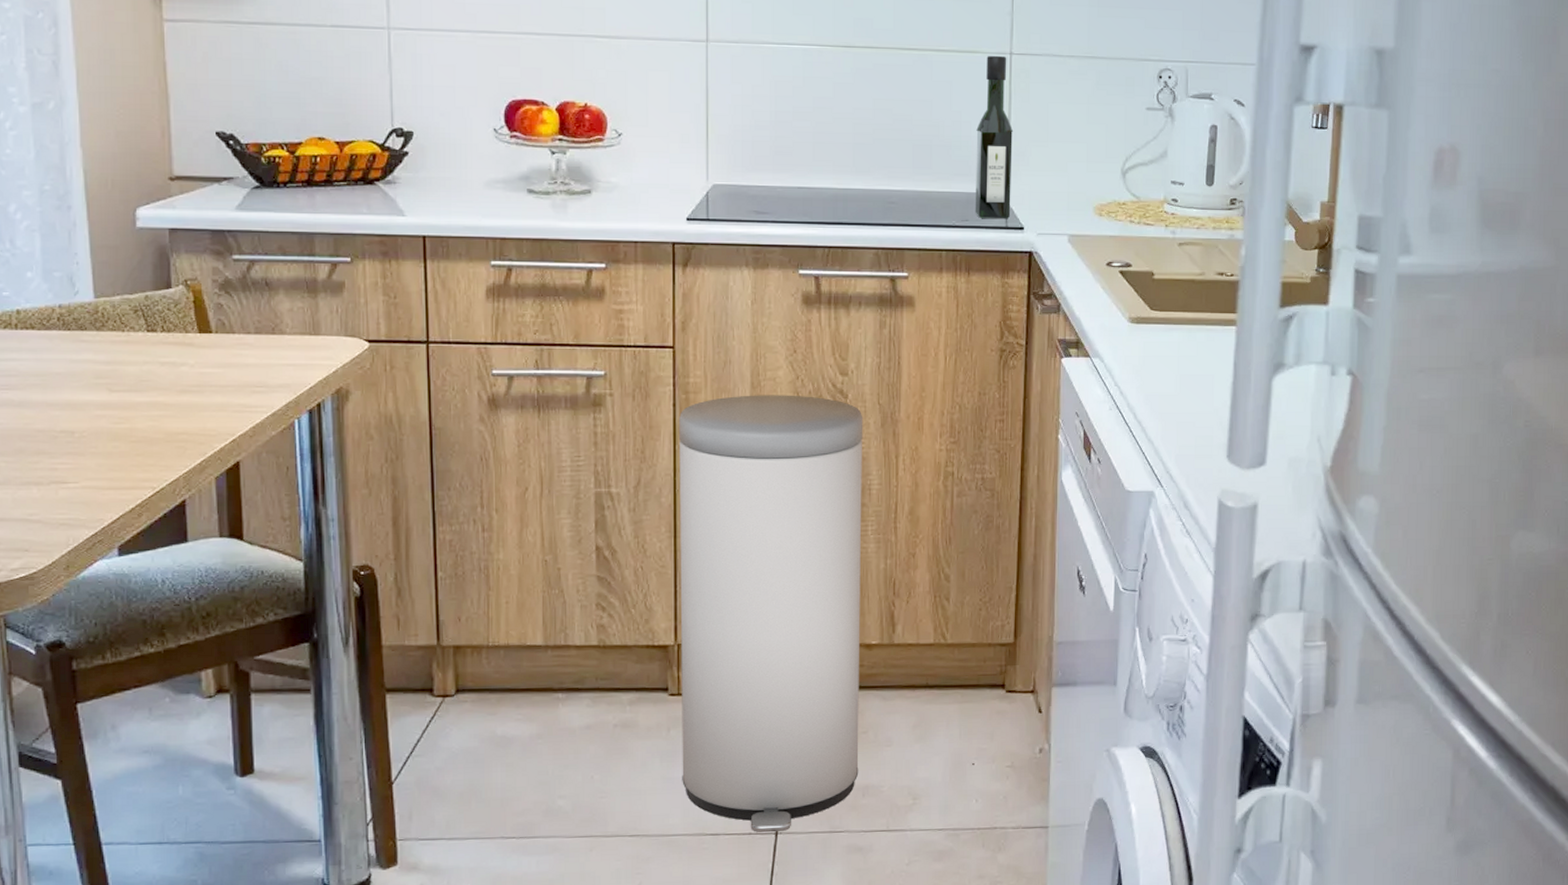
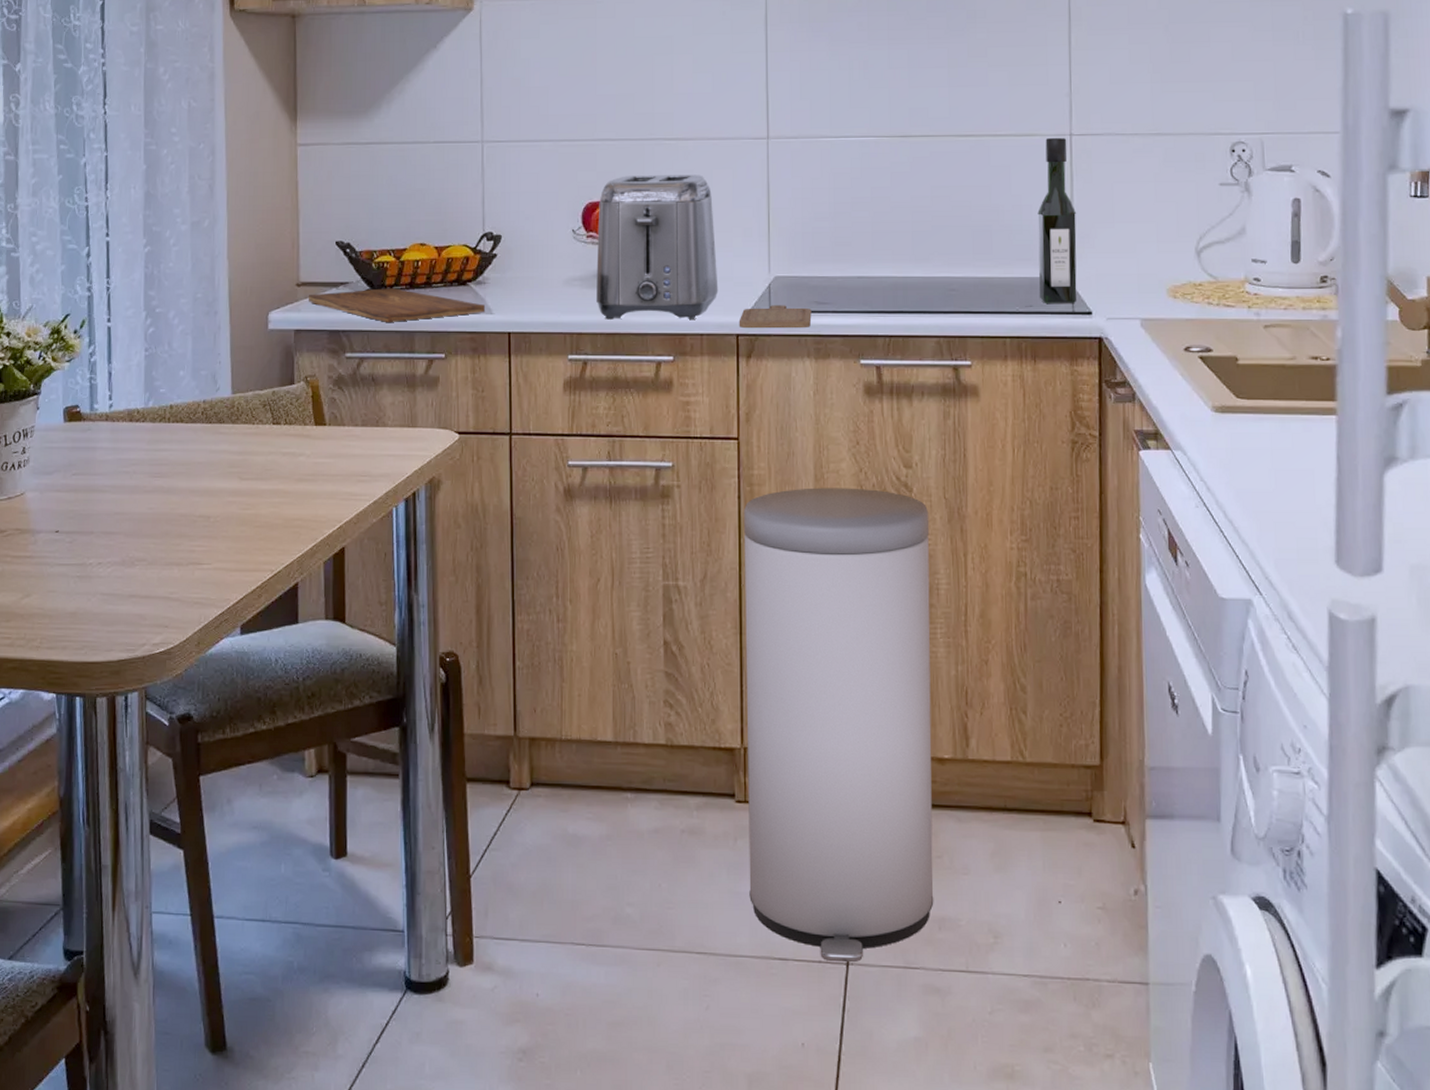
cutting board: none [184,185,397,222] -> present [308,288,486,322]
toaster: none [520,73,654,226] -> present [595,175,719,320]
chopping board: none [675,213,751,238] -> present [739,305,812,329]

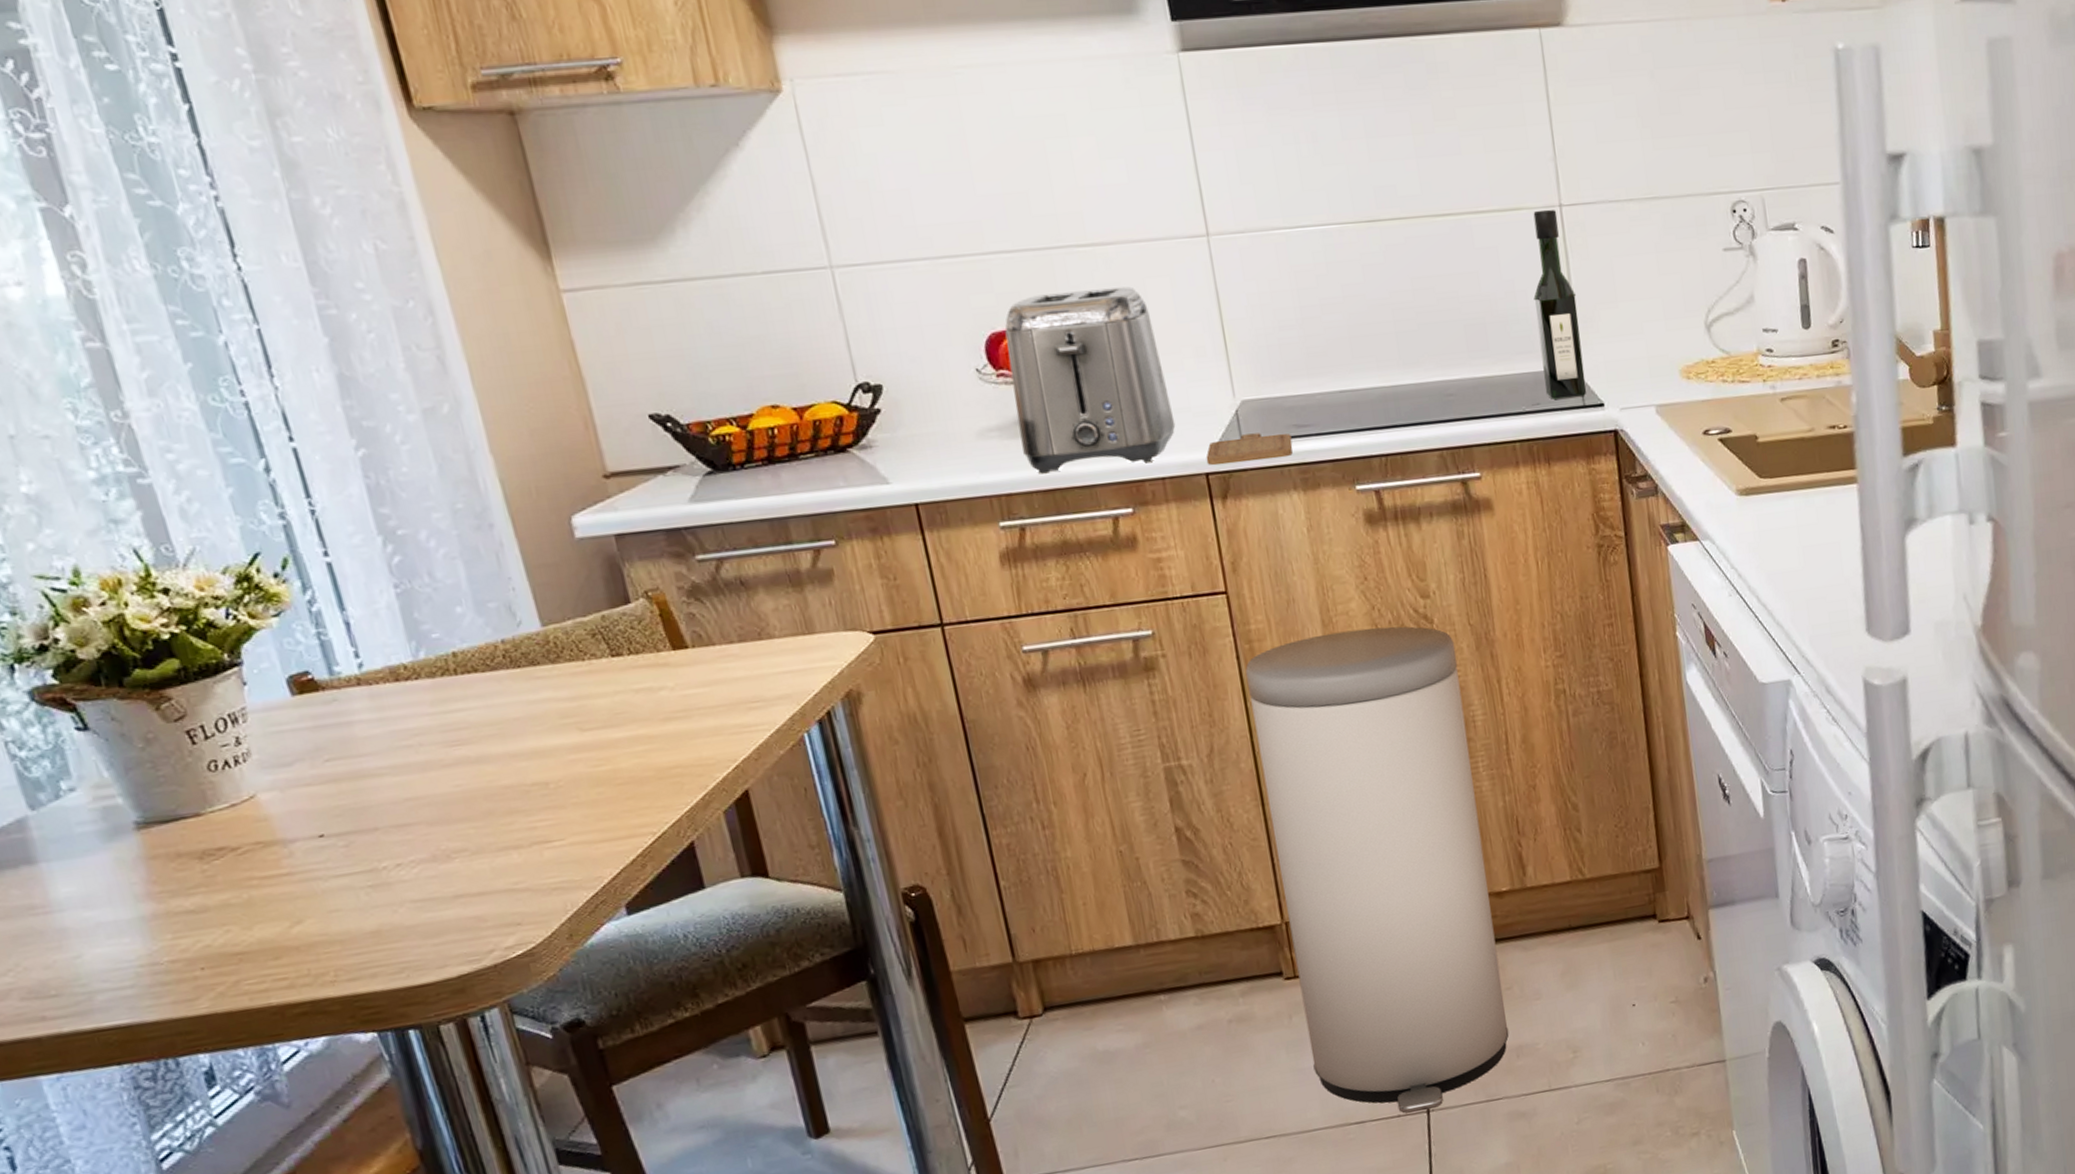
cutting board: present [308,288,486,322] -> none [624,466,880,510]

